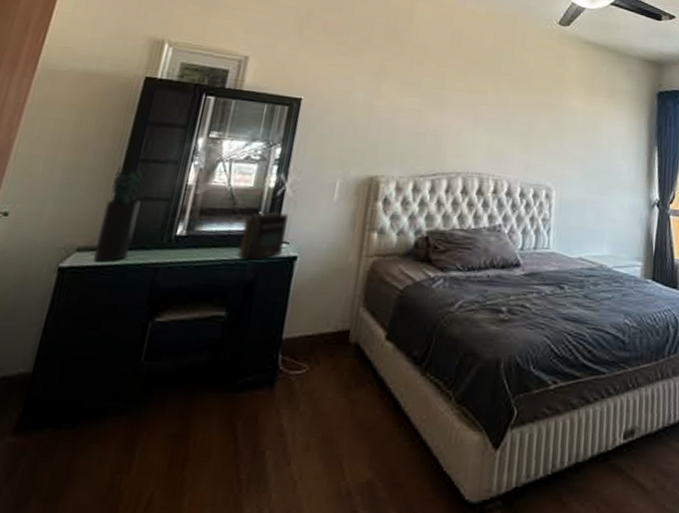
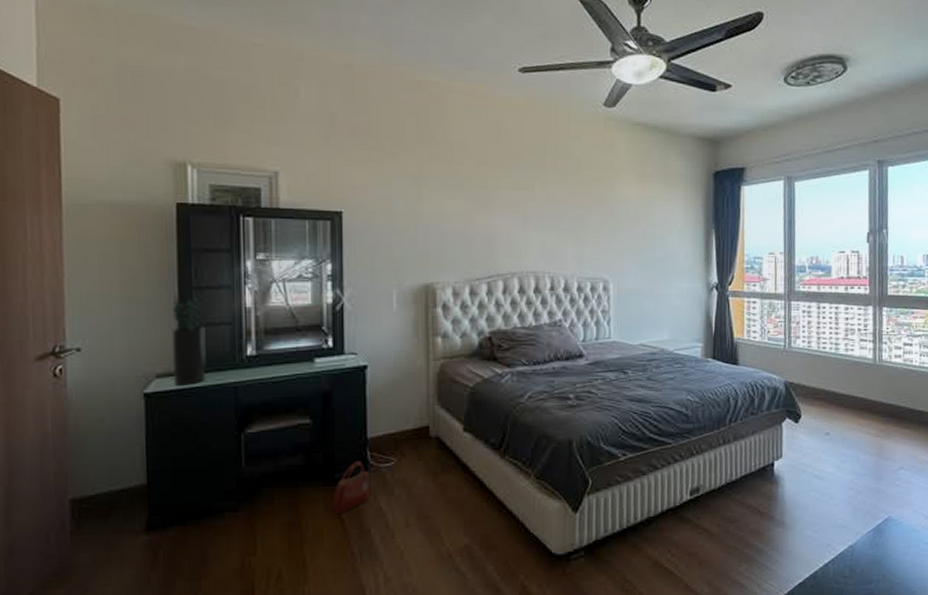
handbag: none [226,364,277,430] -> present [331,460,369,515]
books: present [238,211,288,261] -> none [310,326,352,373]

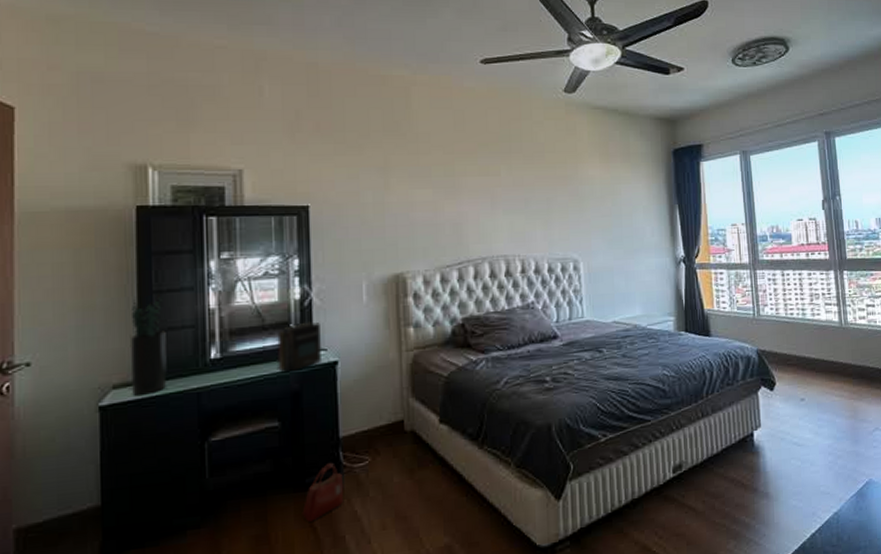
books: none [310,326,352,373] -> present [277,322,321,373]

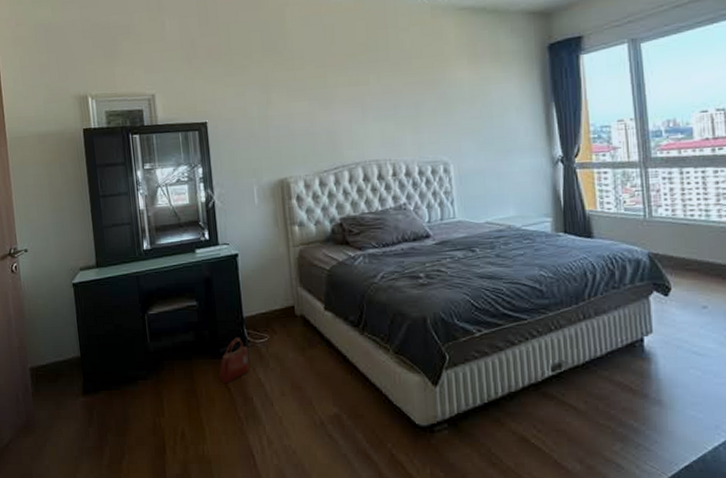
vase: present [129,295,167,396] -> none [87,199,115,276]
books: present [277,322,321,373] -> none [190,220,225,262]

